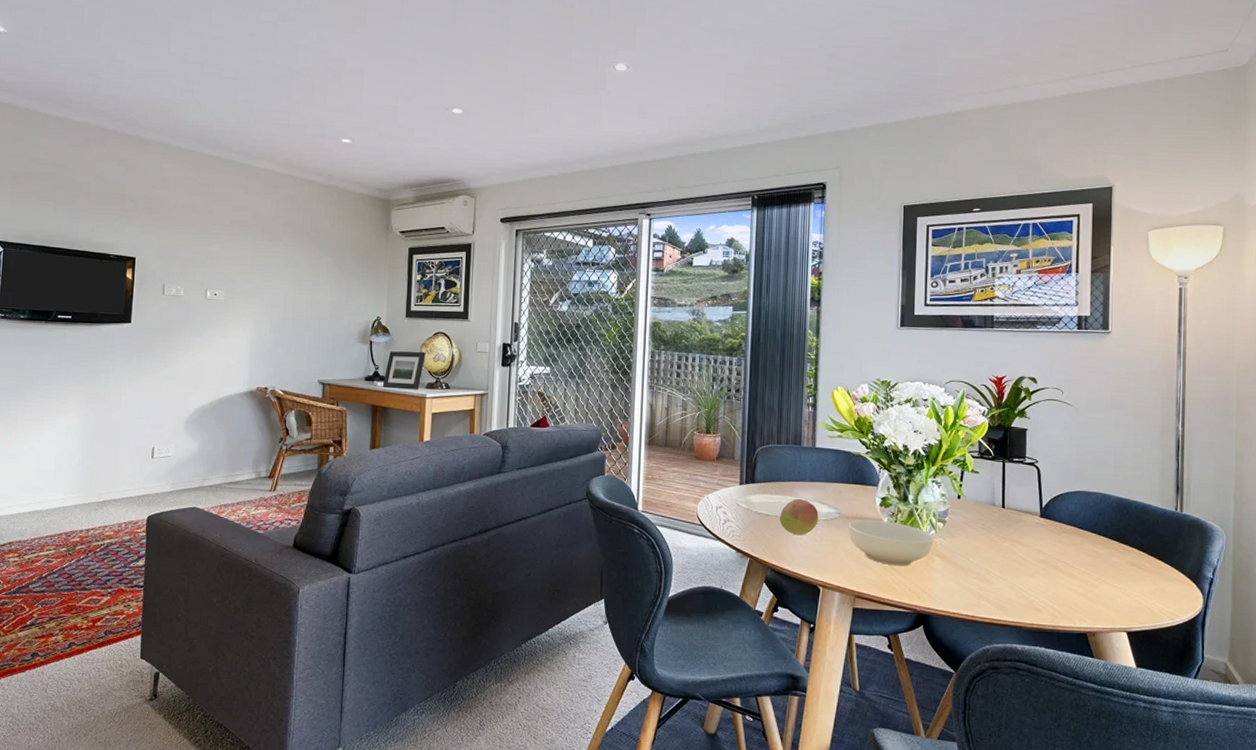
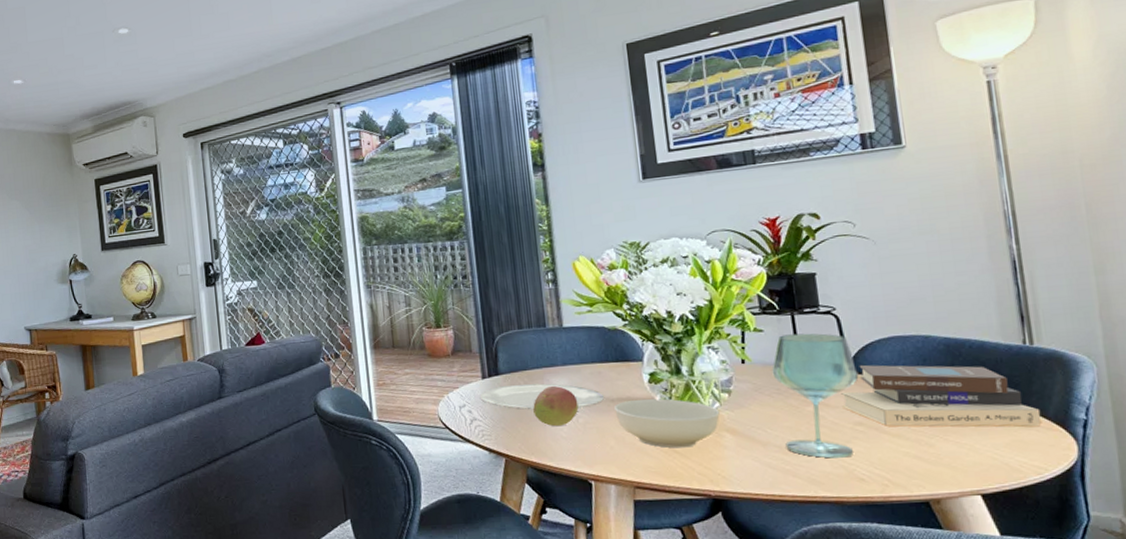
picture frame: present [382,351,426,390] -> none [88,283,127,326]
wine glass: none [981,478,1048,589] -> present [772,333,859,458]
books: none [1031,511,1180,580] -> present [841,364,1041,428]

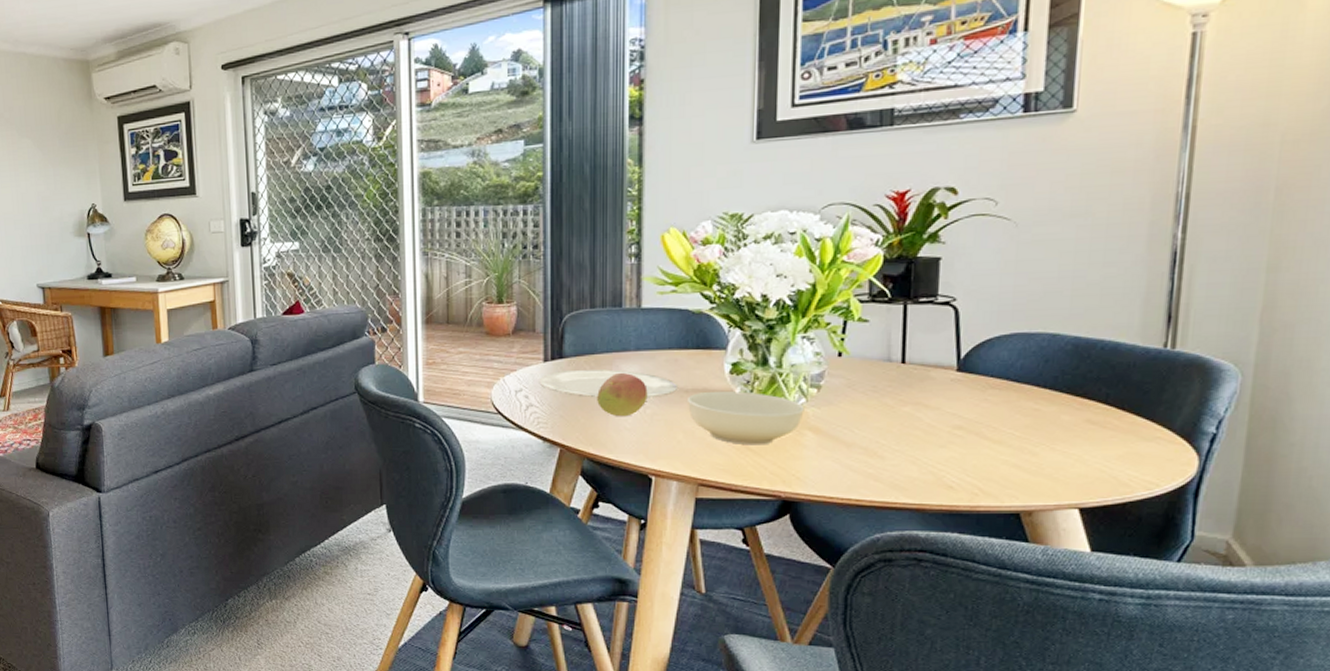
wine glass: present [772,333,859,458] -> none [871,325,969,463]
books: present [841,364,1041,428] -> none [942,363,1166,439]

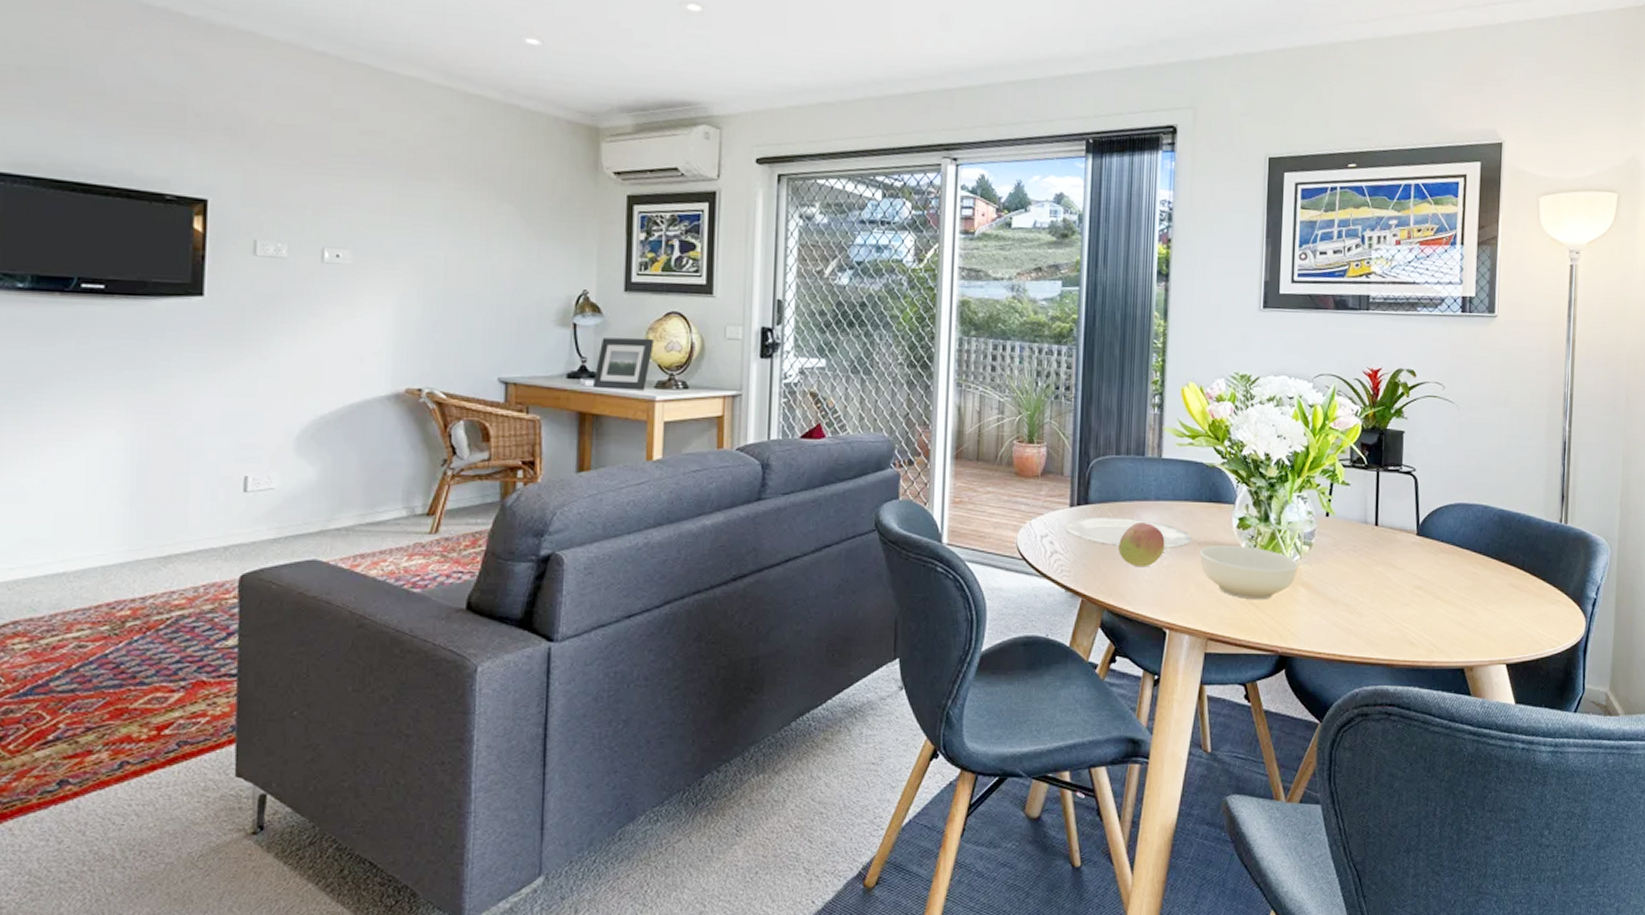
picture frame: none [107,239,152,286] -> present [592,337,654,391]

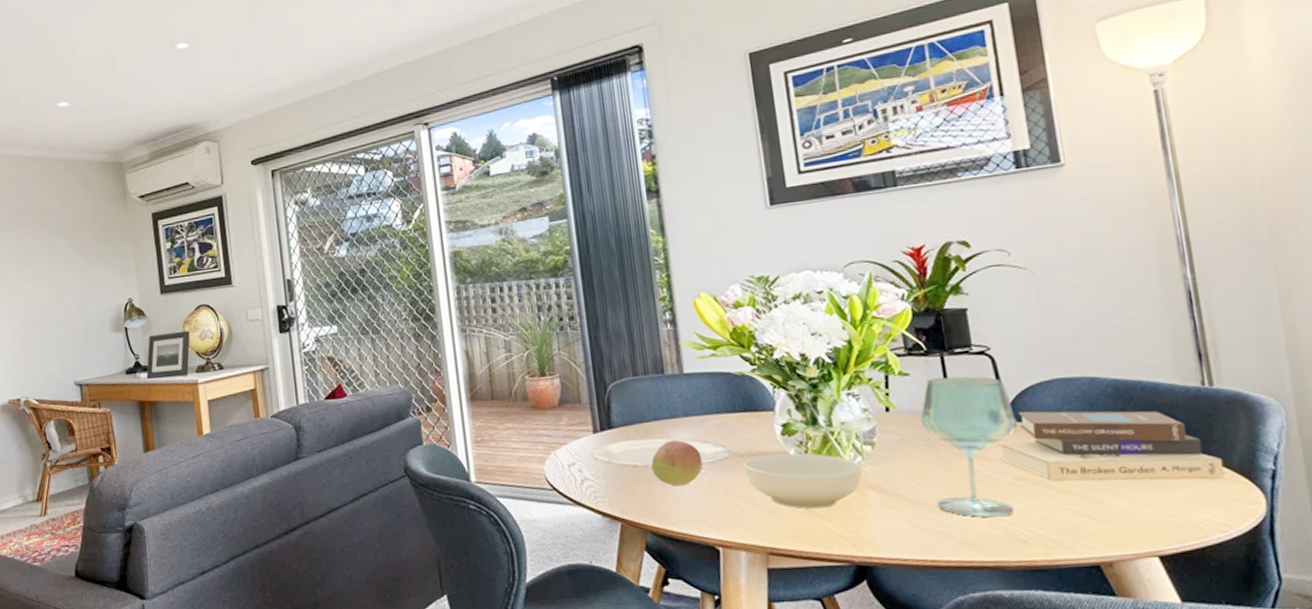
wine glass: none [1351,491,1425,621] -> present [920,376,1018,518]
books: none [1406,528,1563,602] -> present [998,410,1224,481]

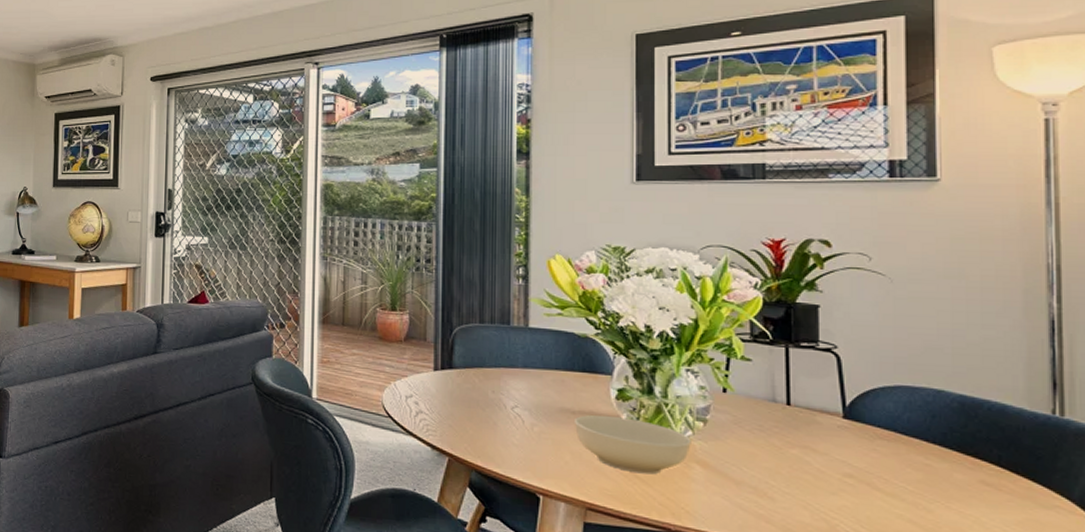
picture frame: present [146,330,190,380] -> none [30,222,74,264]
plate: present [590,437,731,468] -> none [429,381,564,416]
fruit: present [651,439,703,487] -> none [485,387,535,432]
wine glass: present [920,376,1018,518] -> none [756,367,855,511]
books: present [998,410,1224,481] -> none [830,411,1064,508]

